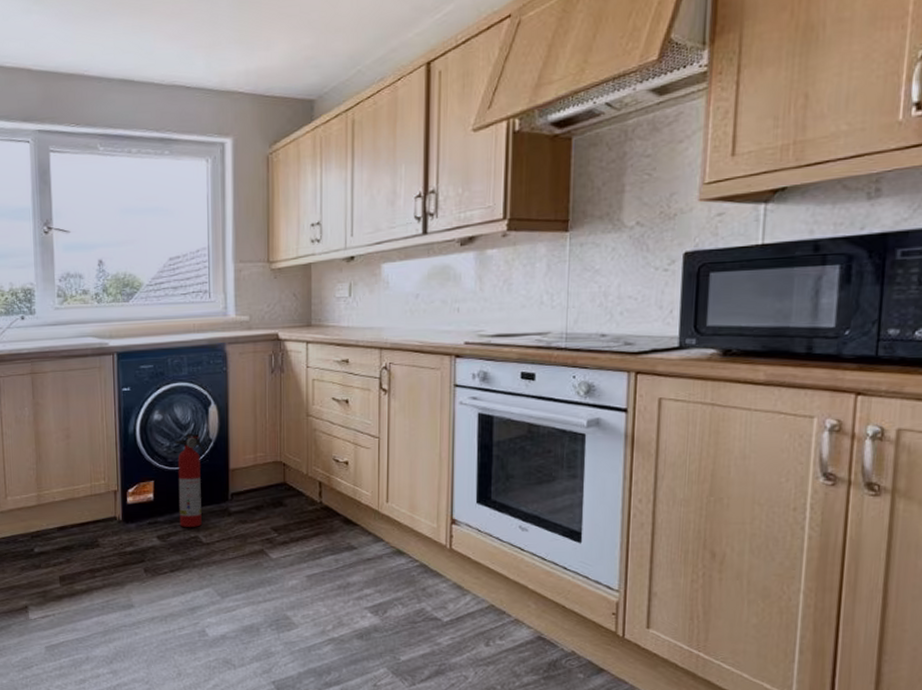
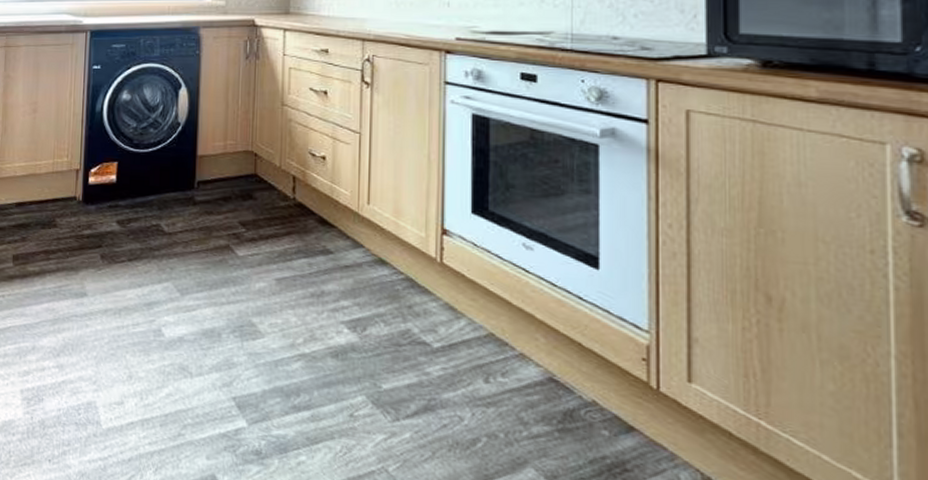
fire extinguisher: present [175,433,206,527] -> none [141,115,174,215]

